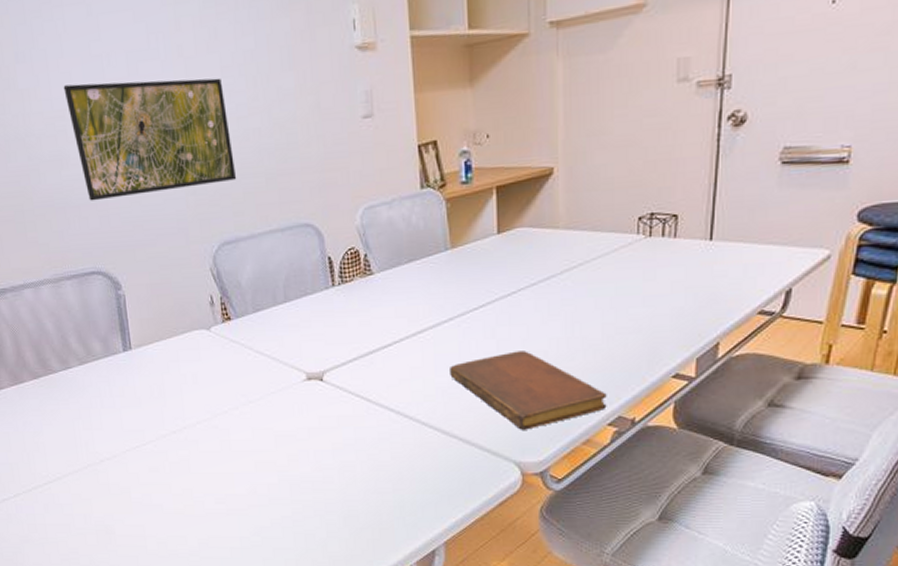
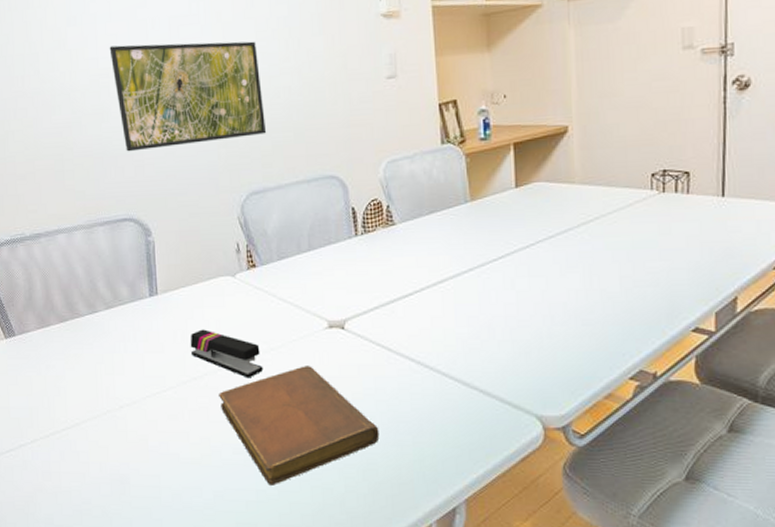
stapler: none [167,383,243,431] -> present [190,329,263,379]
notebook: none [199,417,360,533] -> present [219,366,380,486]
notebook: present [450,351,607,430] -> none [470,302,628,383]

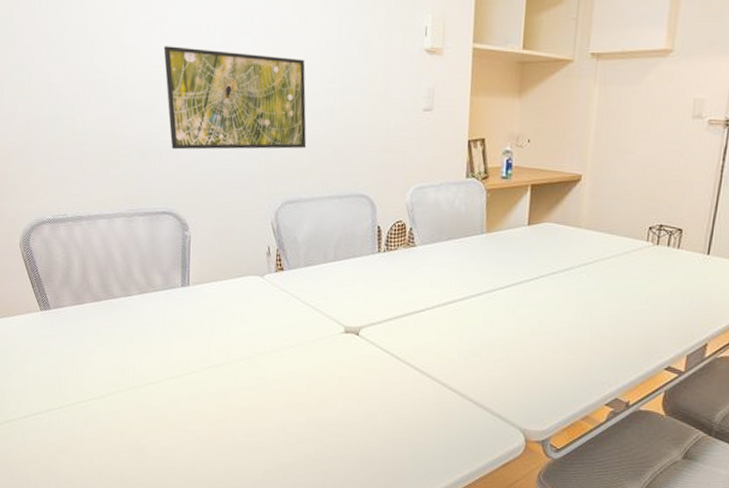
stapler: present [190,329,263,379] -> none [215,322,281,371]
notebook: present [219,366,380,486] -> none [238,364,380,468]

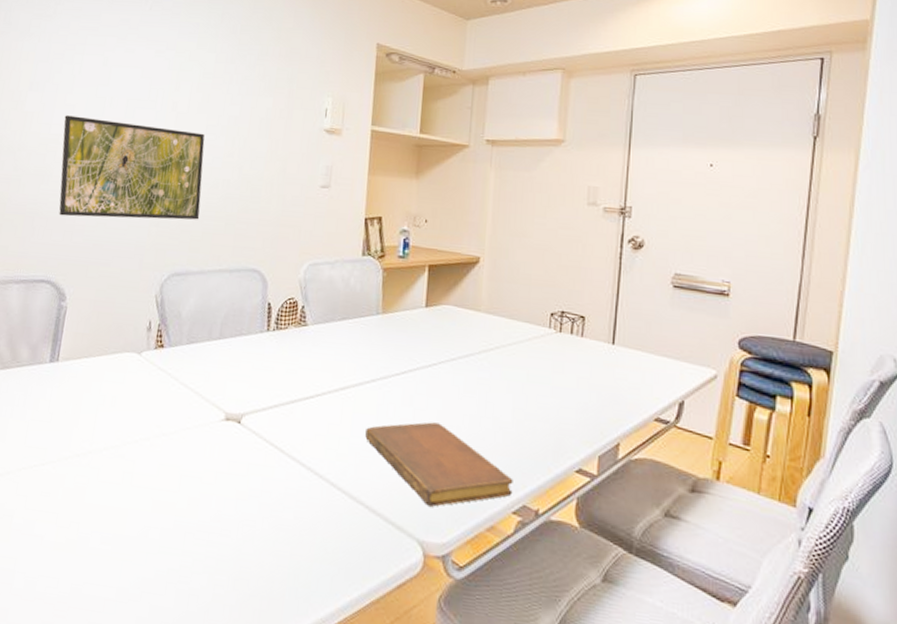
notebook: none [472,329,607,401] -> present [365,422,513,507]

